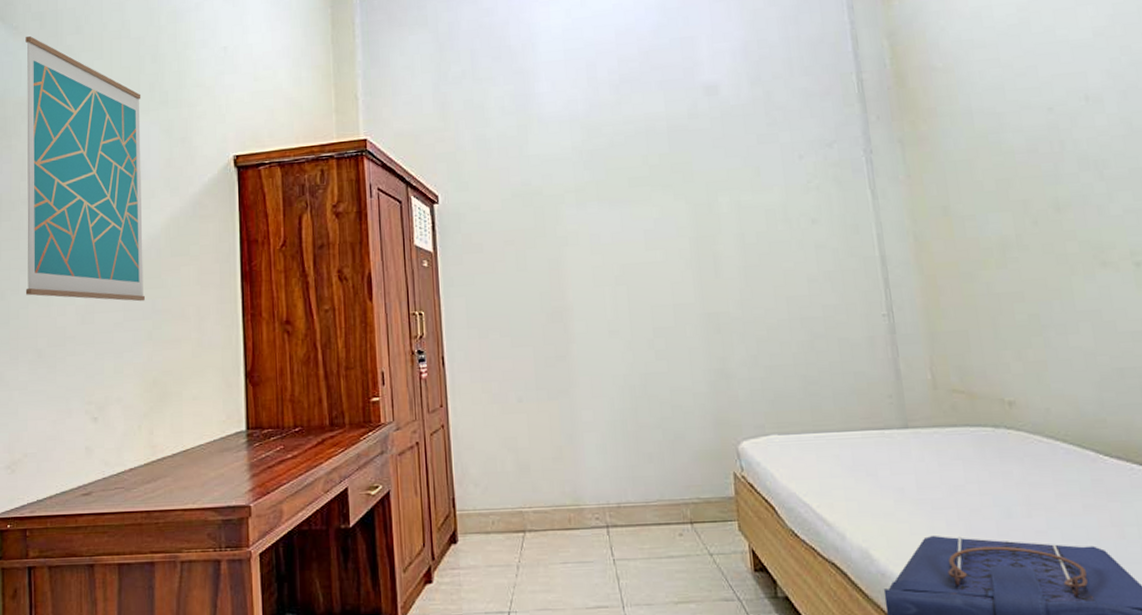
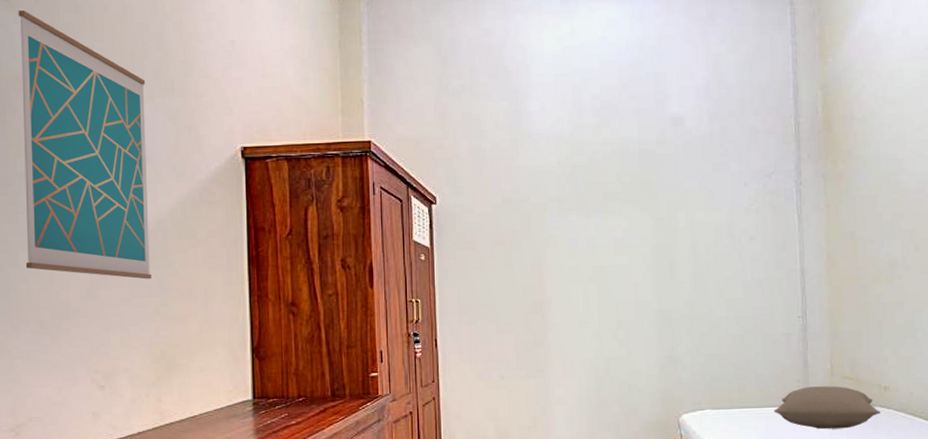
pillow: none [860,402,1007,459] -> present [773,386,880,429]

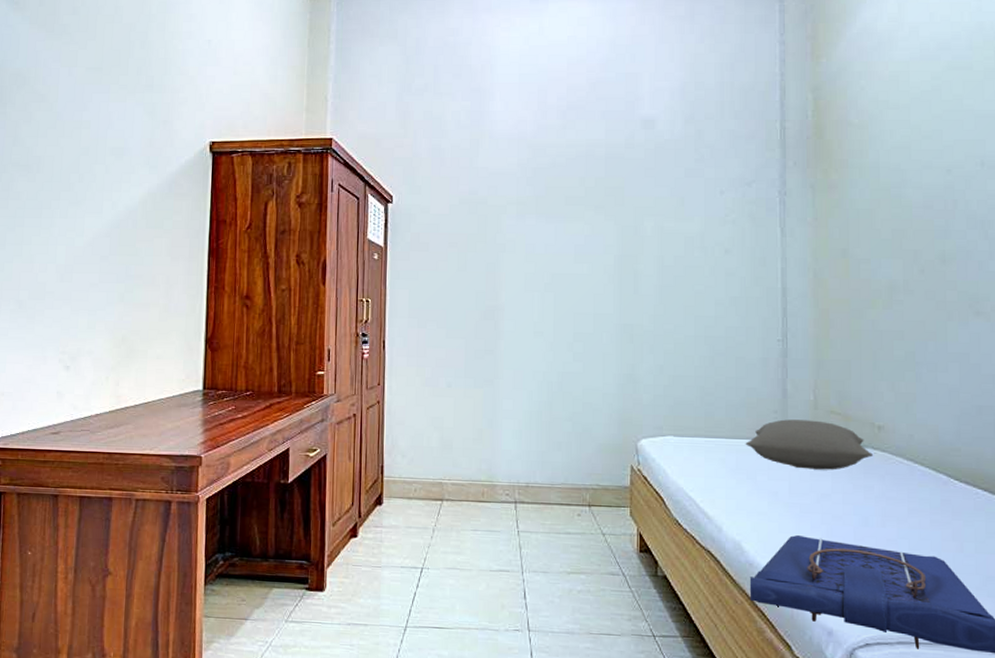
wall art: present [18,11,151,280] -> none [11,12,129,266]

